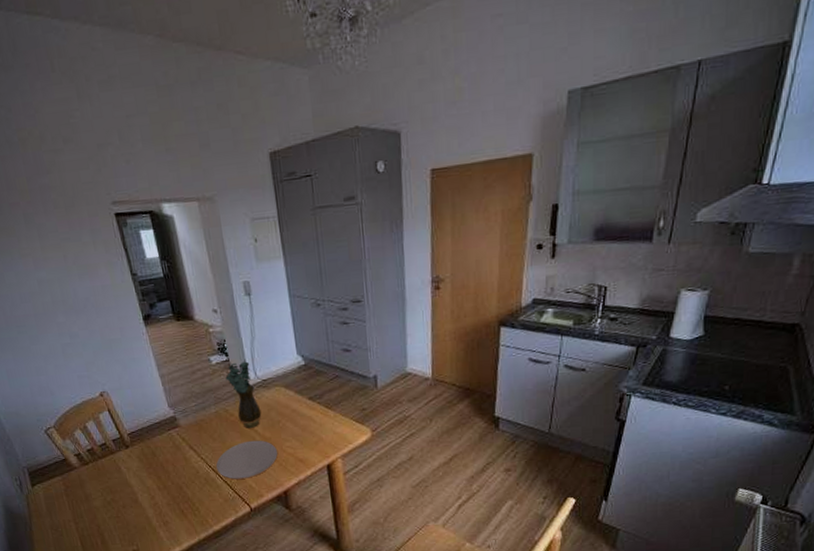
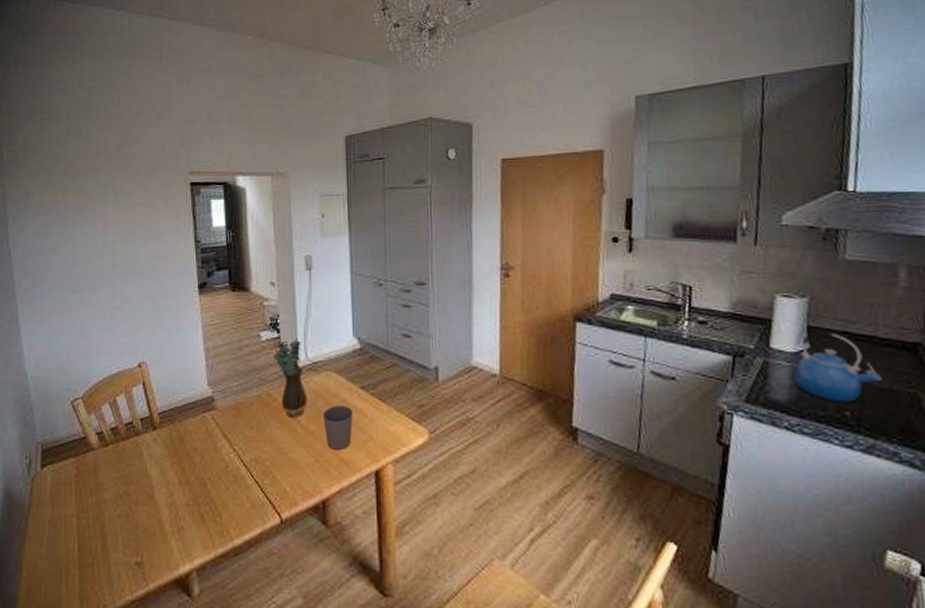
plate: present [216,440,278,480] -> none [248,432,320,480]
dixie cup: none [277,414,304,451] -> present [323,405,353,450]
kettle: none [687,319,761,379] -> present [793,331,883,403]

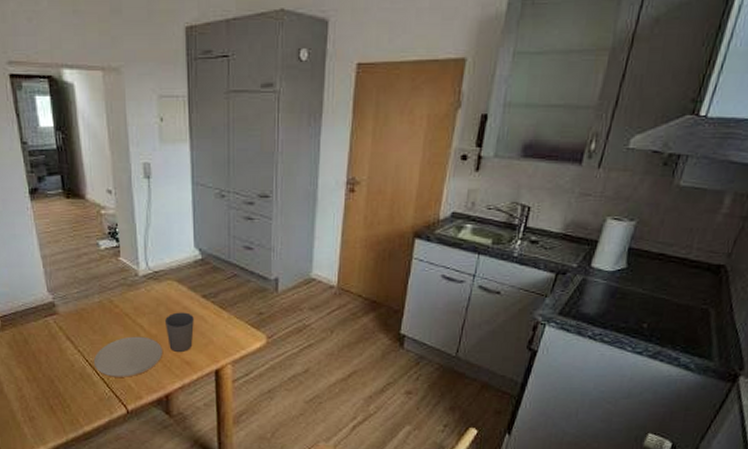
plate: none [248,432,320,480] -> present [93,336,162,377]
vase: present [273,337,308,417] -> none [113,247,150,323]
kettle: present [793,331,883,403] -> none [606,253,683,316]

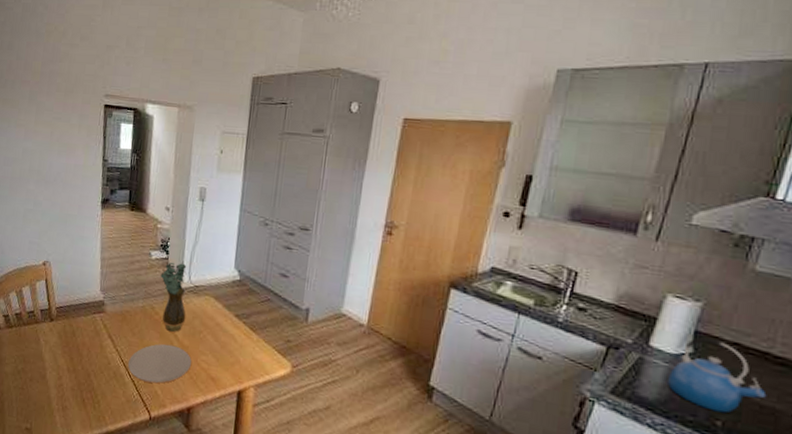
vase: none [113,247,150,323] -> present [160,260,187,332]
dixie cup: present [165,312,194,352] -> none [197,327,225,368]
kettle: none [606,253,683,316] -> present [668,337,767,413]

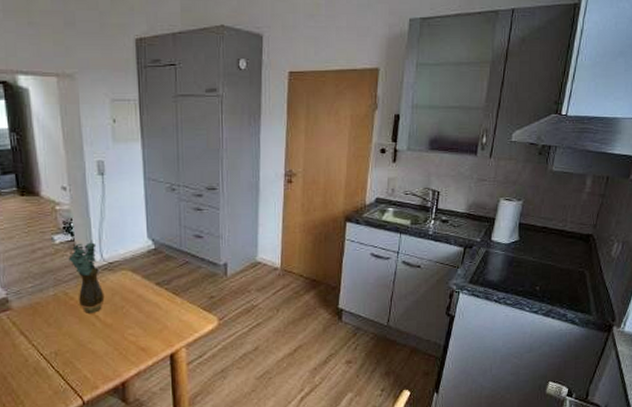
plate: present [127,344,191,384] -> none [48,326,118,369]
kettle: present [668,337,767,413] -> none [505,227,564,280]

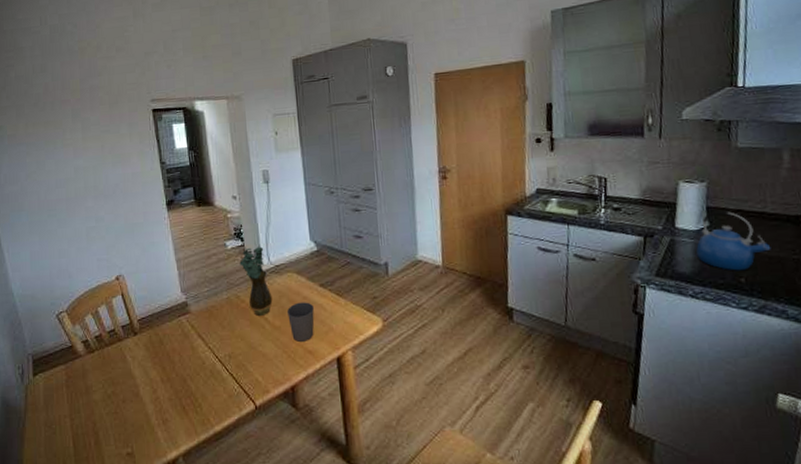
dixie cup: none [120,300,149,339] -> present [287,302,314,342]
kettle: none [505,227,564,280] -> present [696,210,772,271]

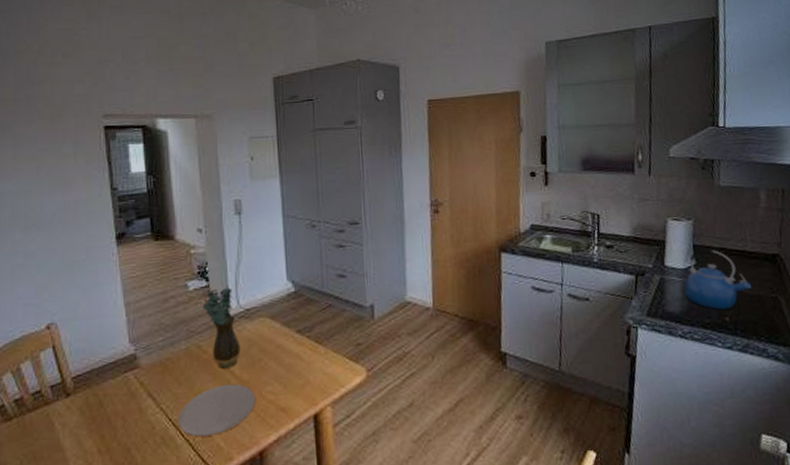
plate: none [222,328,286,372] -> present [177,383,255,437]
dixie cup: present [287,302,314,342] -> none [258,351,289,398]

